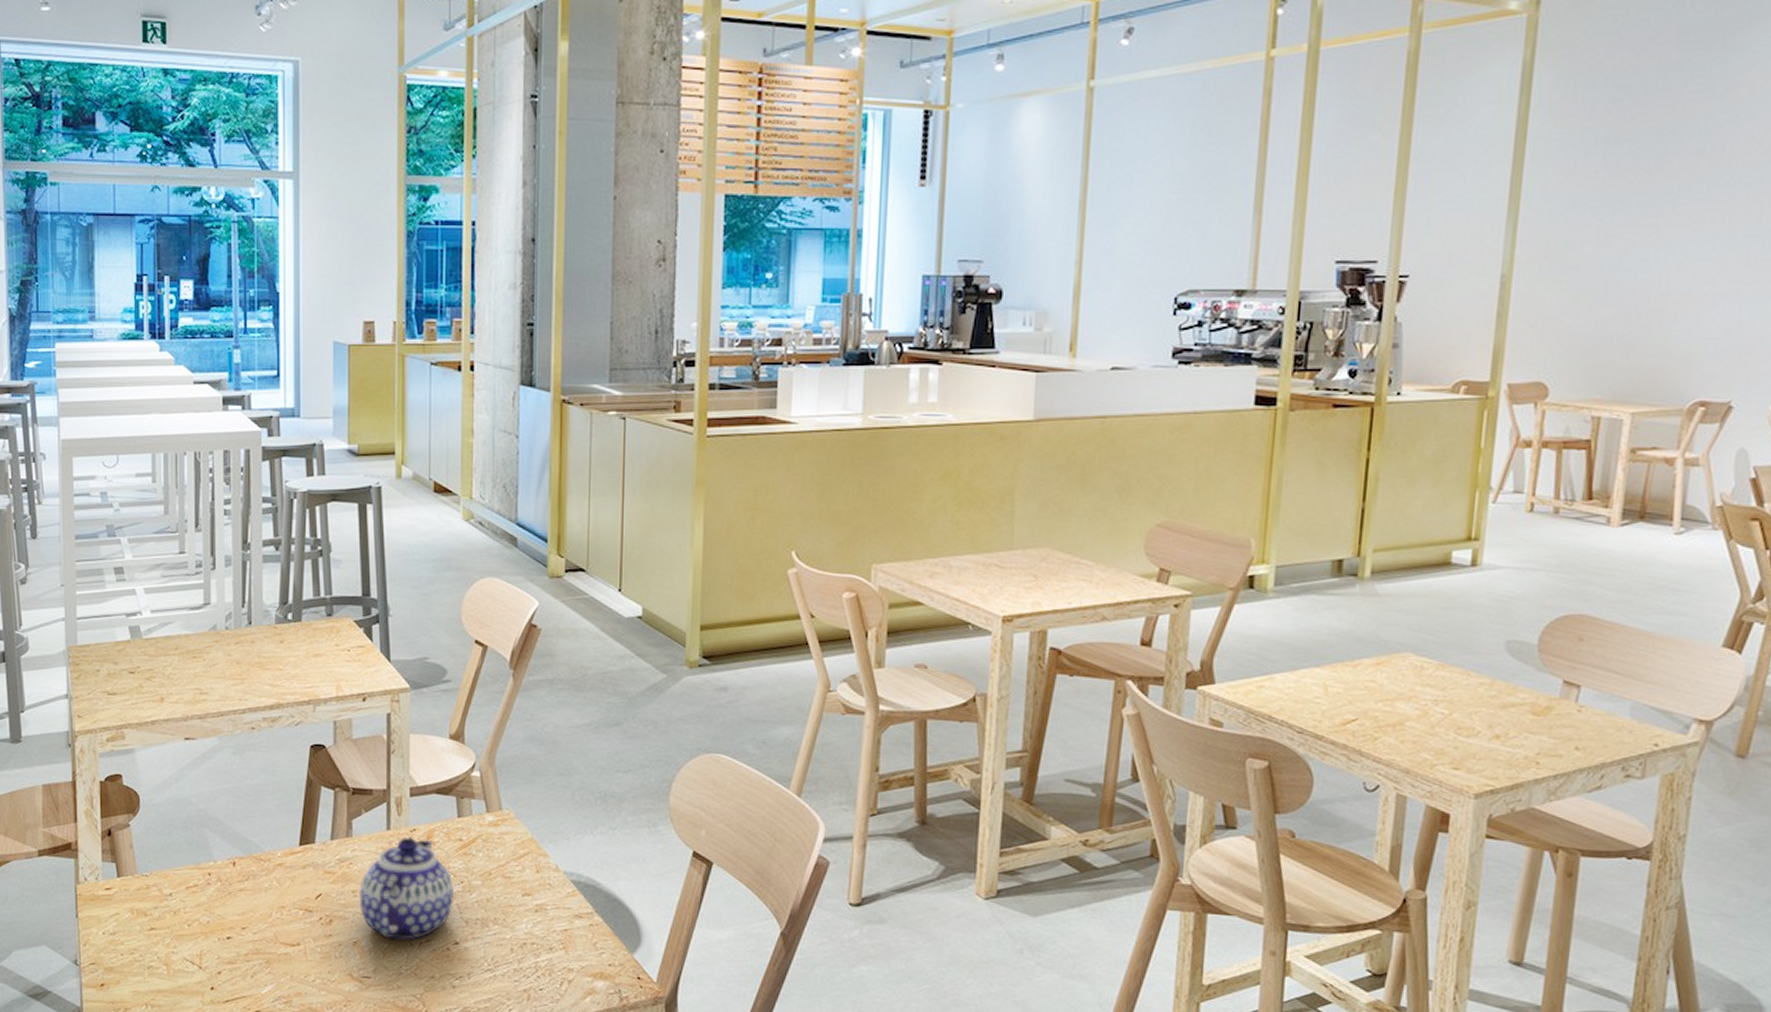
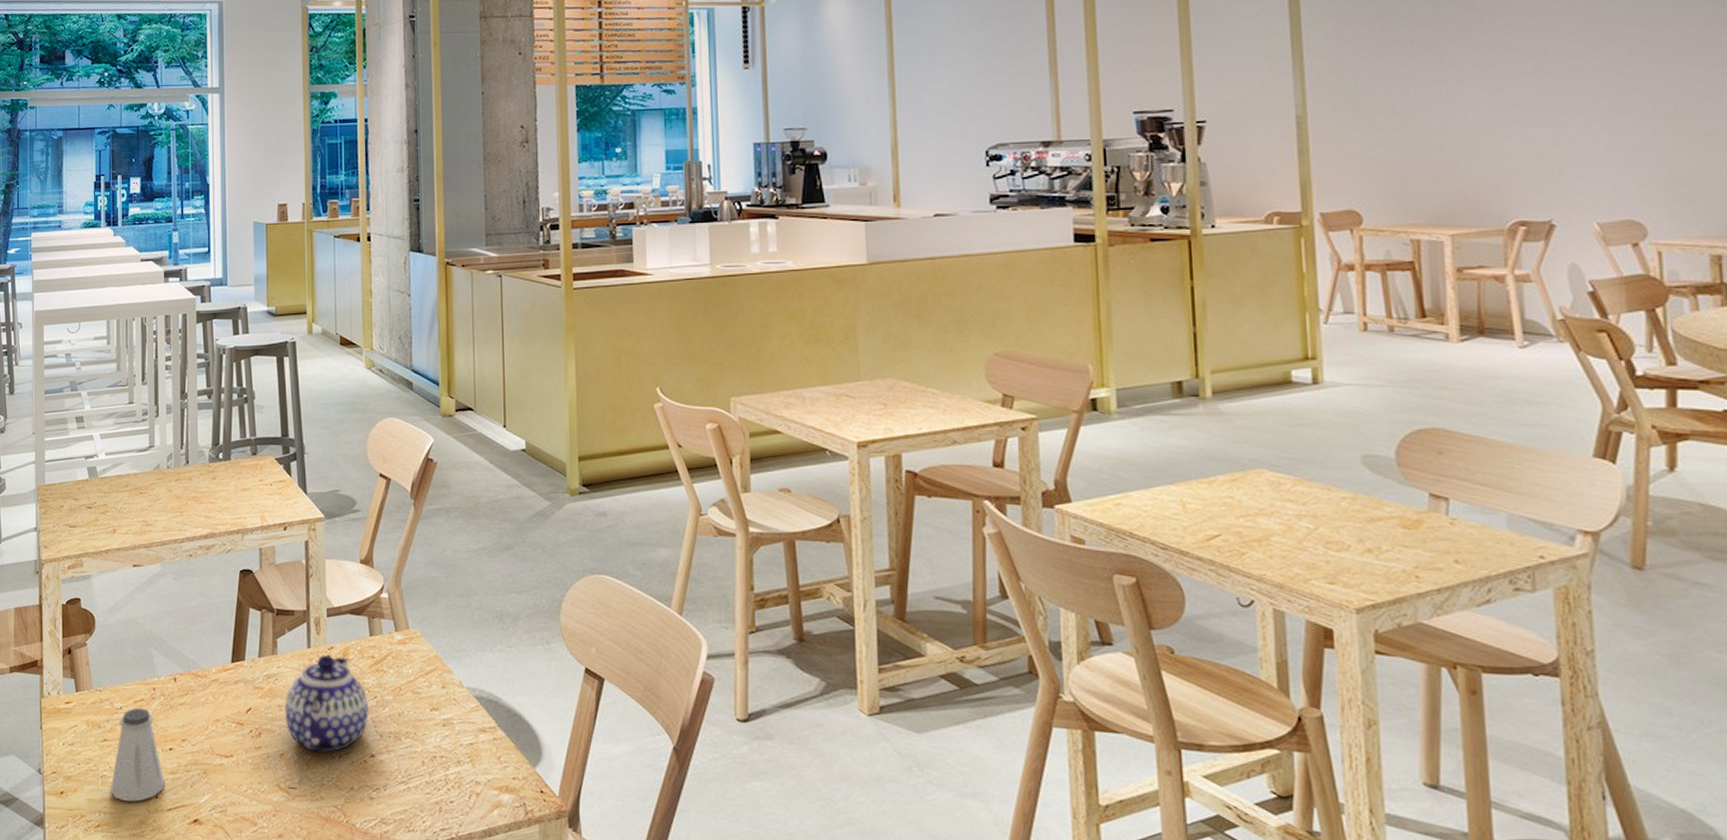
saltshaker: none [159,894,222,994] -> present [111,707,165,802]

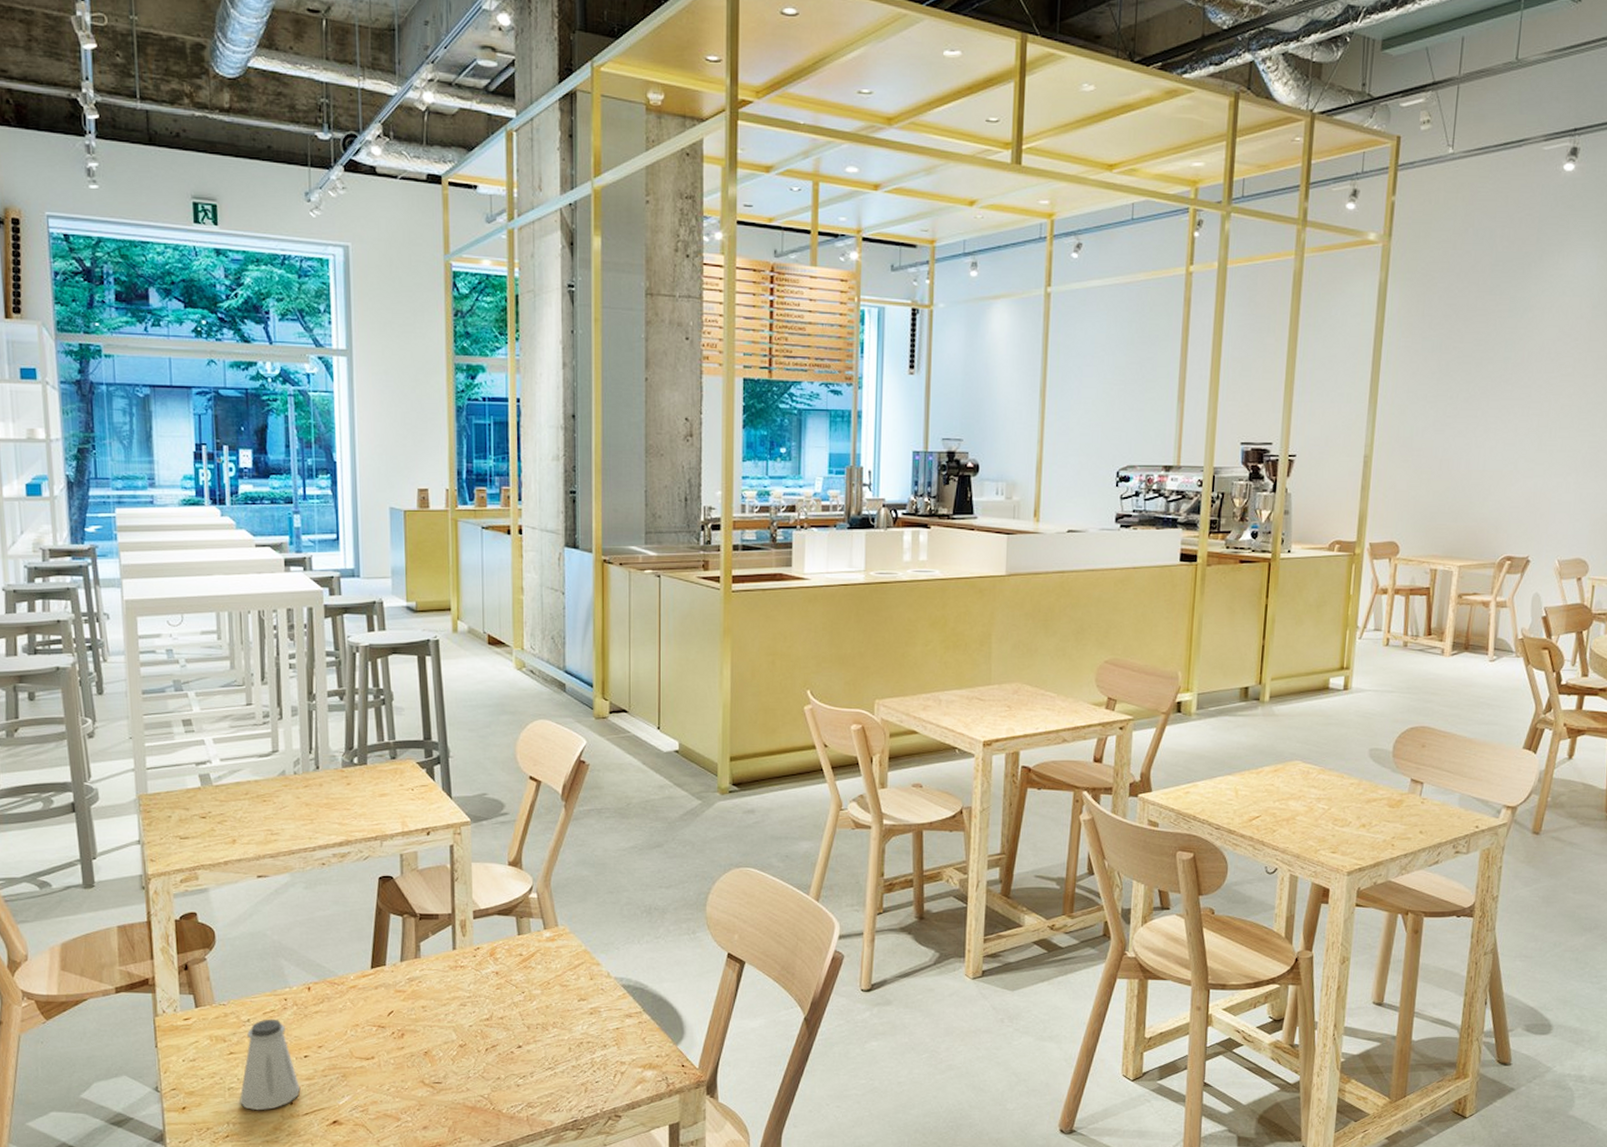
teapot: present [285,654,370,752] -> none [429,955,517,1047]

